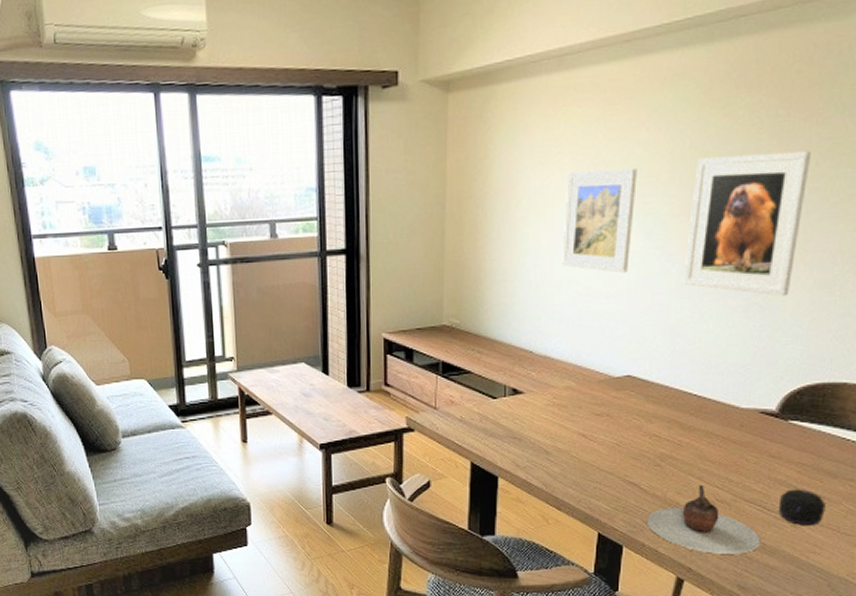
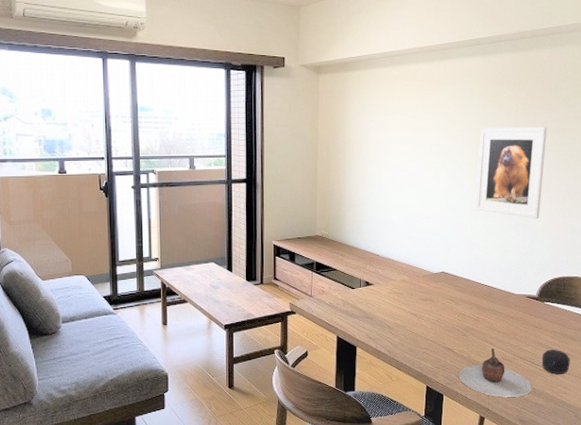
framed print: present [562,169,638,273] -> none [397,132,444,201]

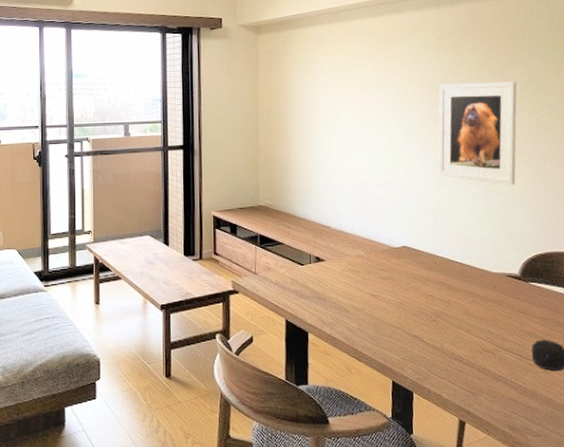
teapot: present [458,348,532,398] -> none [429,336,522,398]

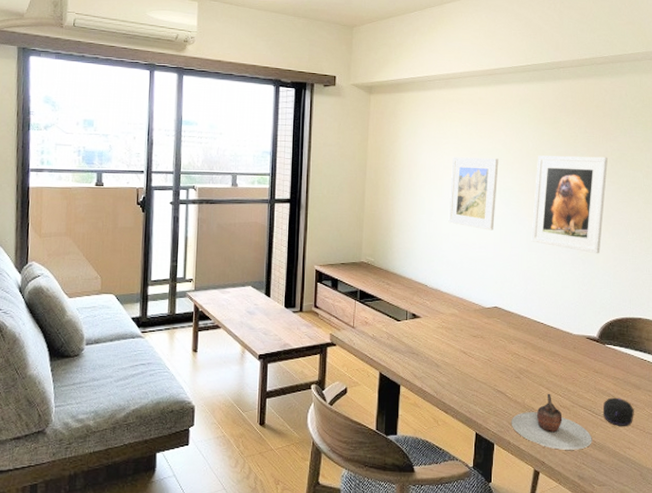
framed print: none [347,90,398,166] -> present [448,157,499,231]
teapot: none [429,336,522,398] -> present [511,393,592,450]

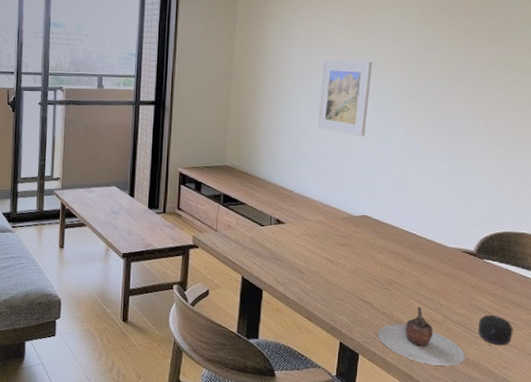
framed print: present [531,155,608,254] -> none [405,59,494,164]

